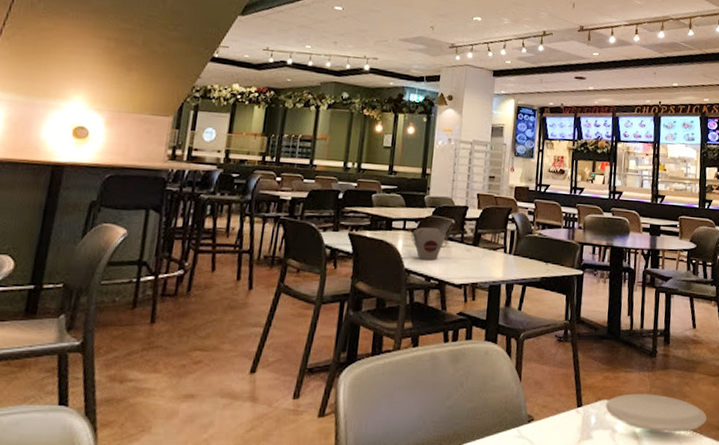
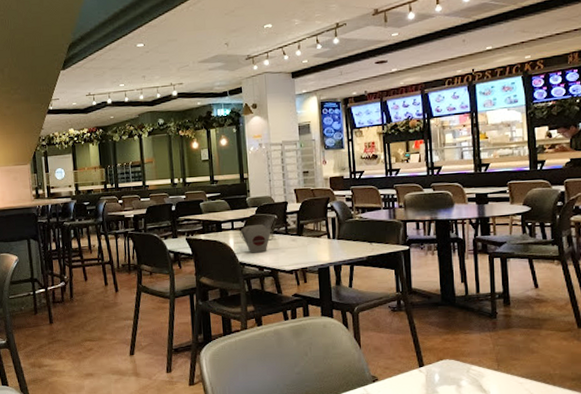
plate: present [605,393,707,432] -> none [447,351,560,385]

